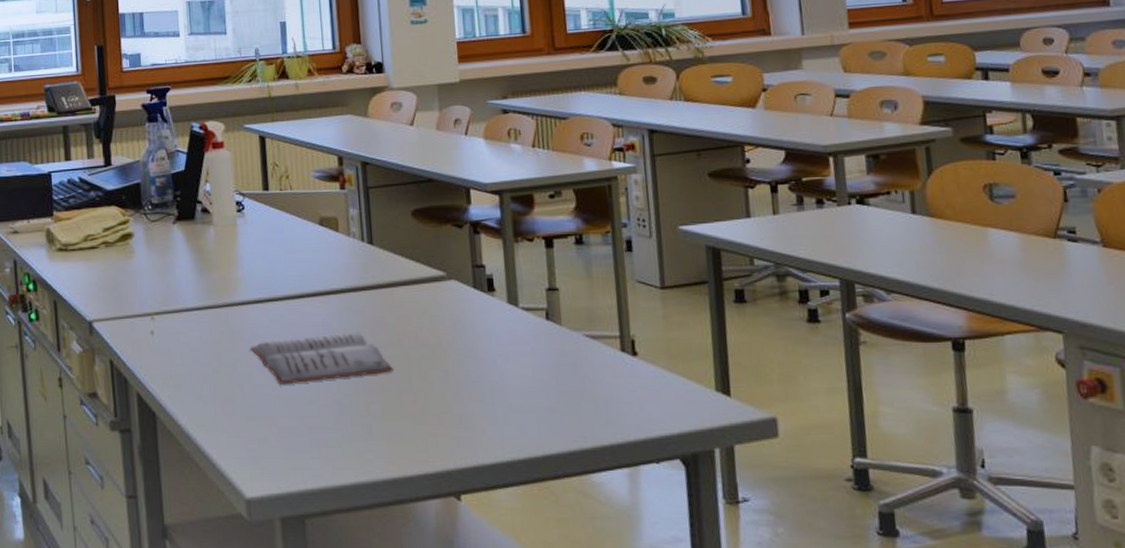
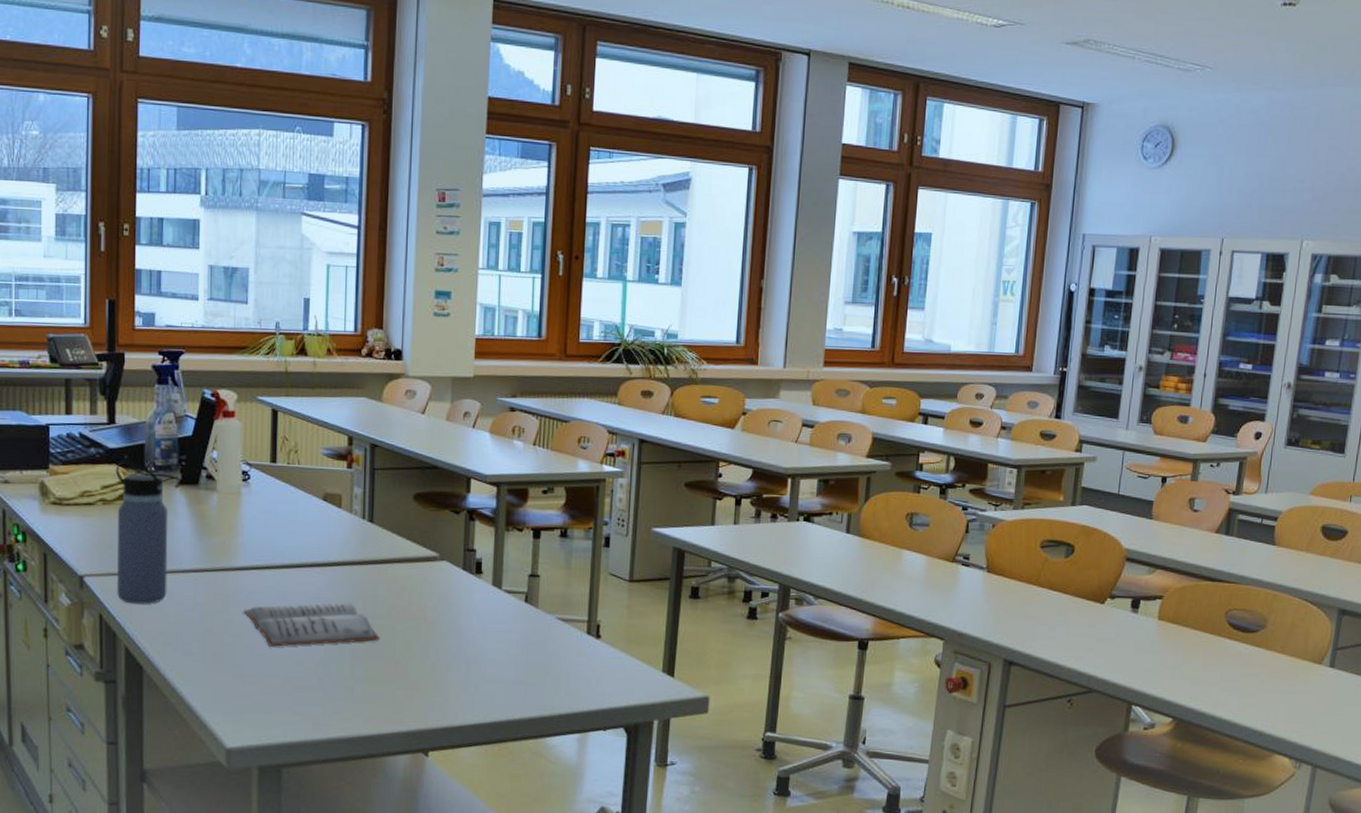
water bottle: none [114,201,173,347] -> present [115,460,168,604]

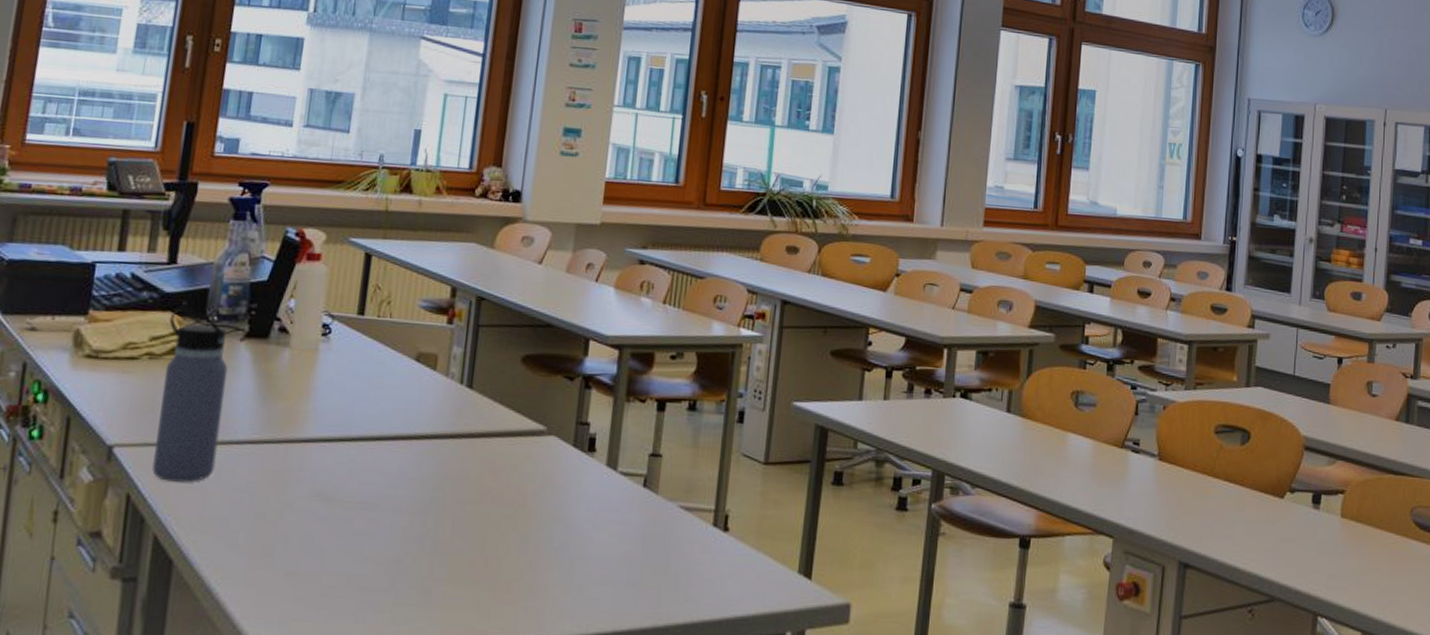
diary: present [243,602,379,647] -> none [306,483,468,537]

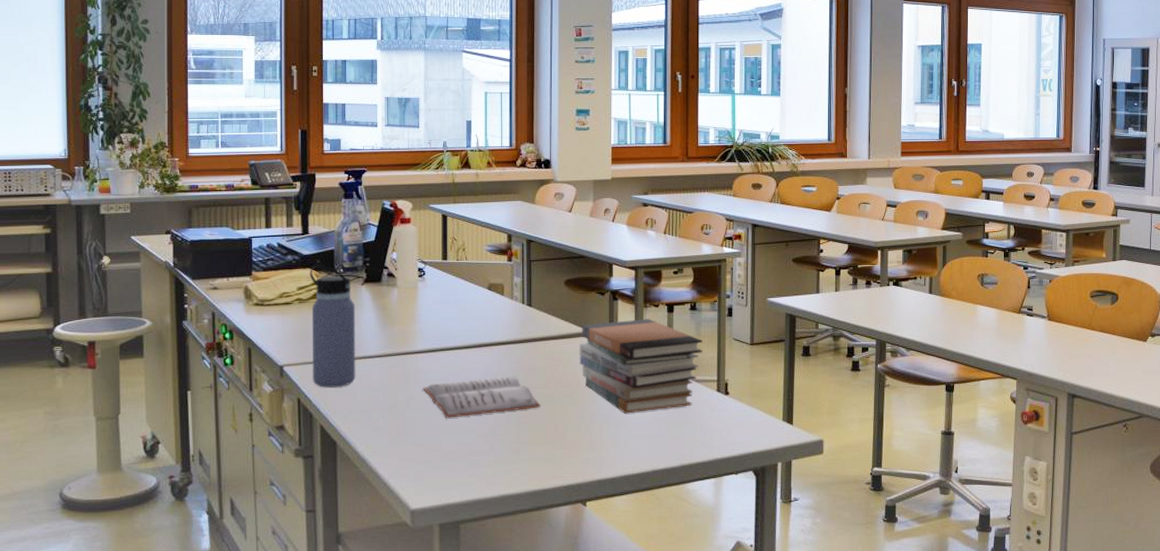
diary: none [306,483,468,537] -> present [422,376,540,418]
book stack: none [529,417,700,548] -> present [579,319,702,414]

